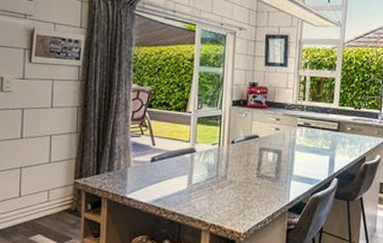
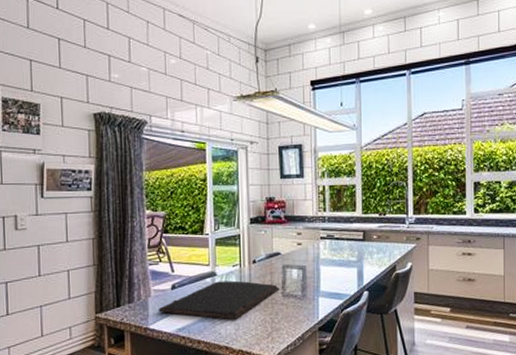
cutting board: none [137,157,255,196] -> present [159,280,279,320]

